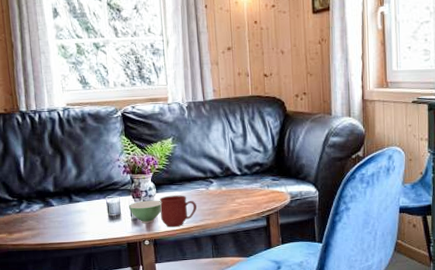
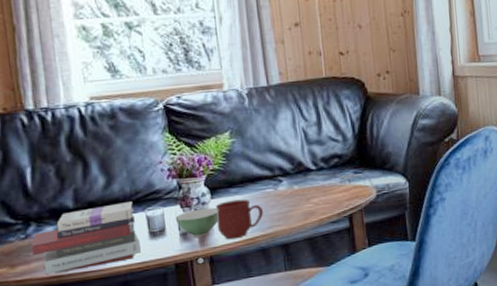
books: none [23,190,102,242] -> present [31,202,141,275]

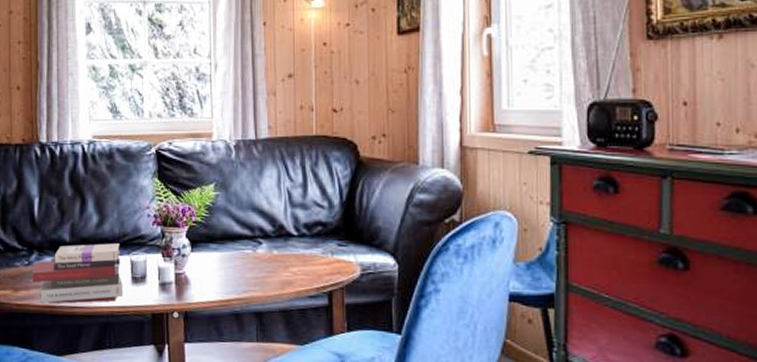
bowl: present [175,207,219,239] -> none [156,260,197,291]
mug: present [215,199,263,239] -> none [194,256,240,297]

